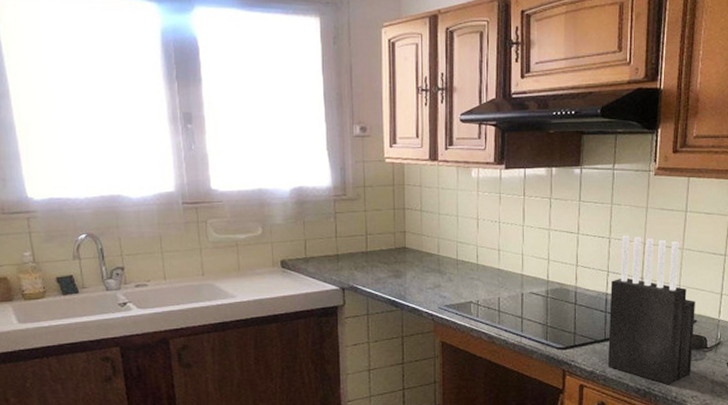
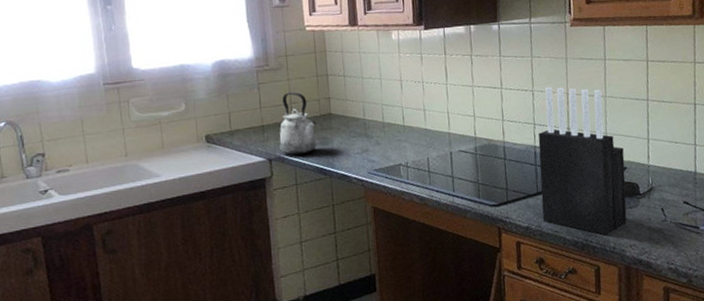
kettle: none [353,223,391,286] -> present [279,92,317,156]

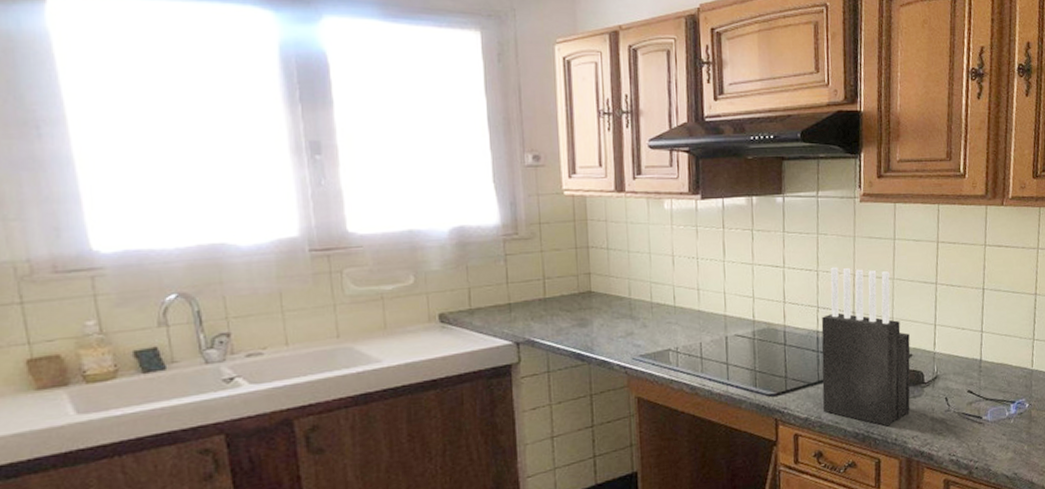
kettle: present [279,92,317,156] -> none [529,265,574,339]

